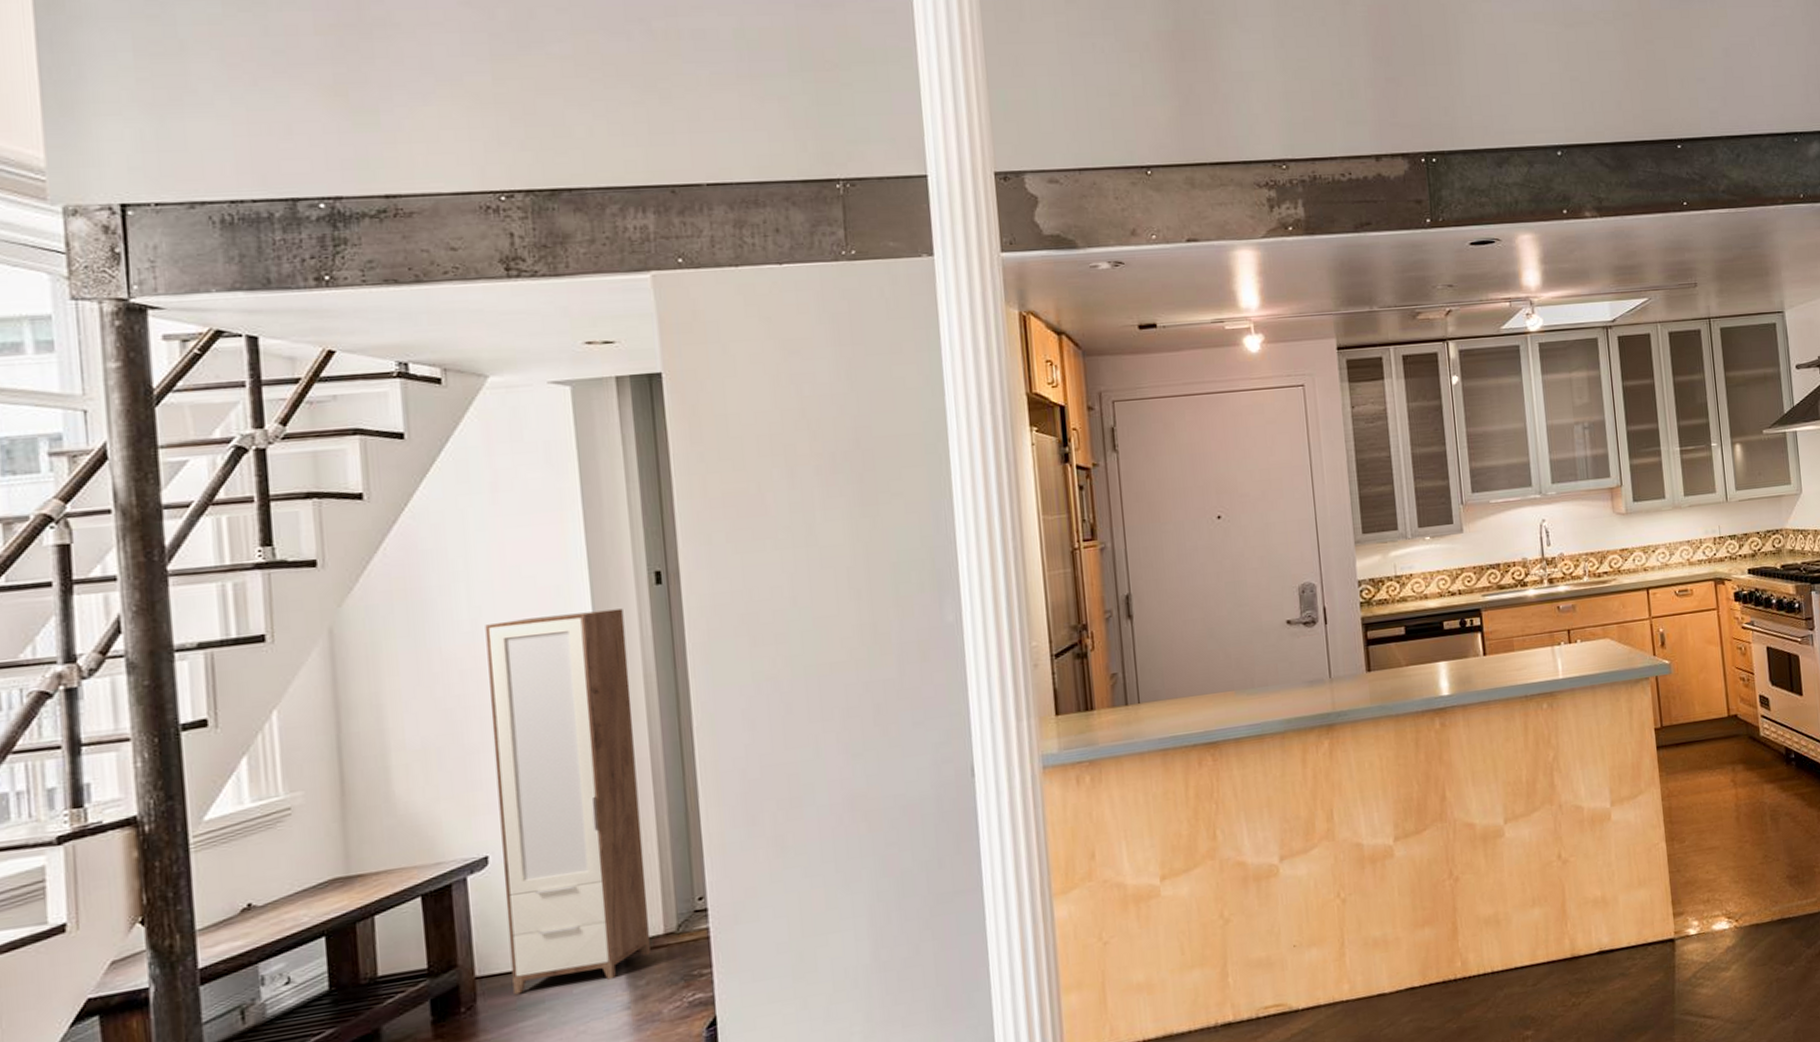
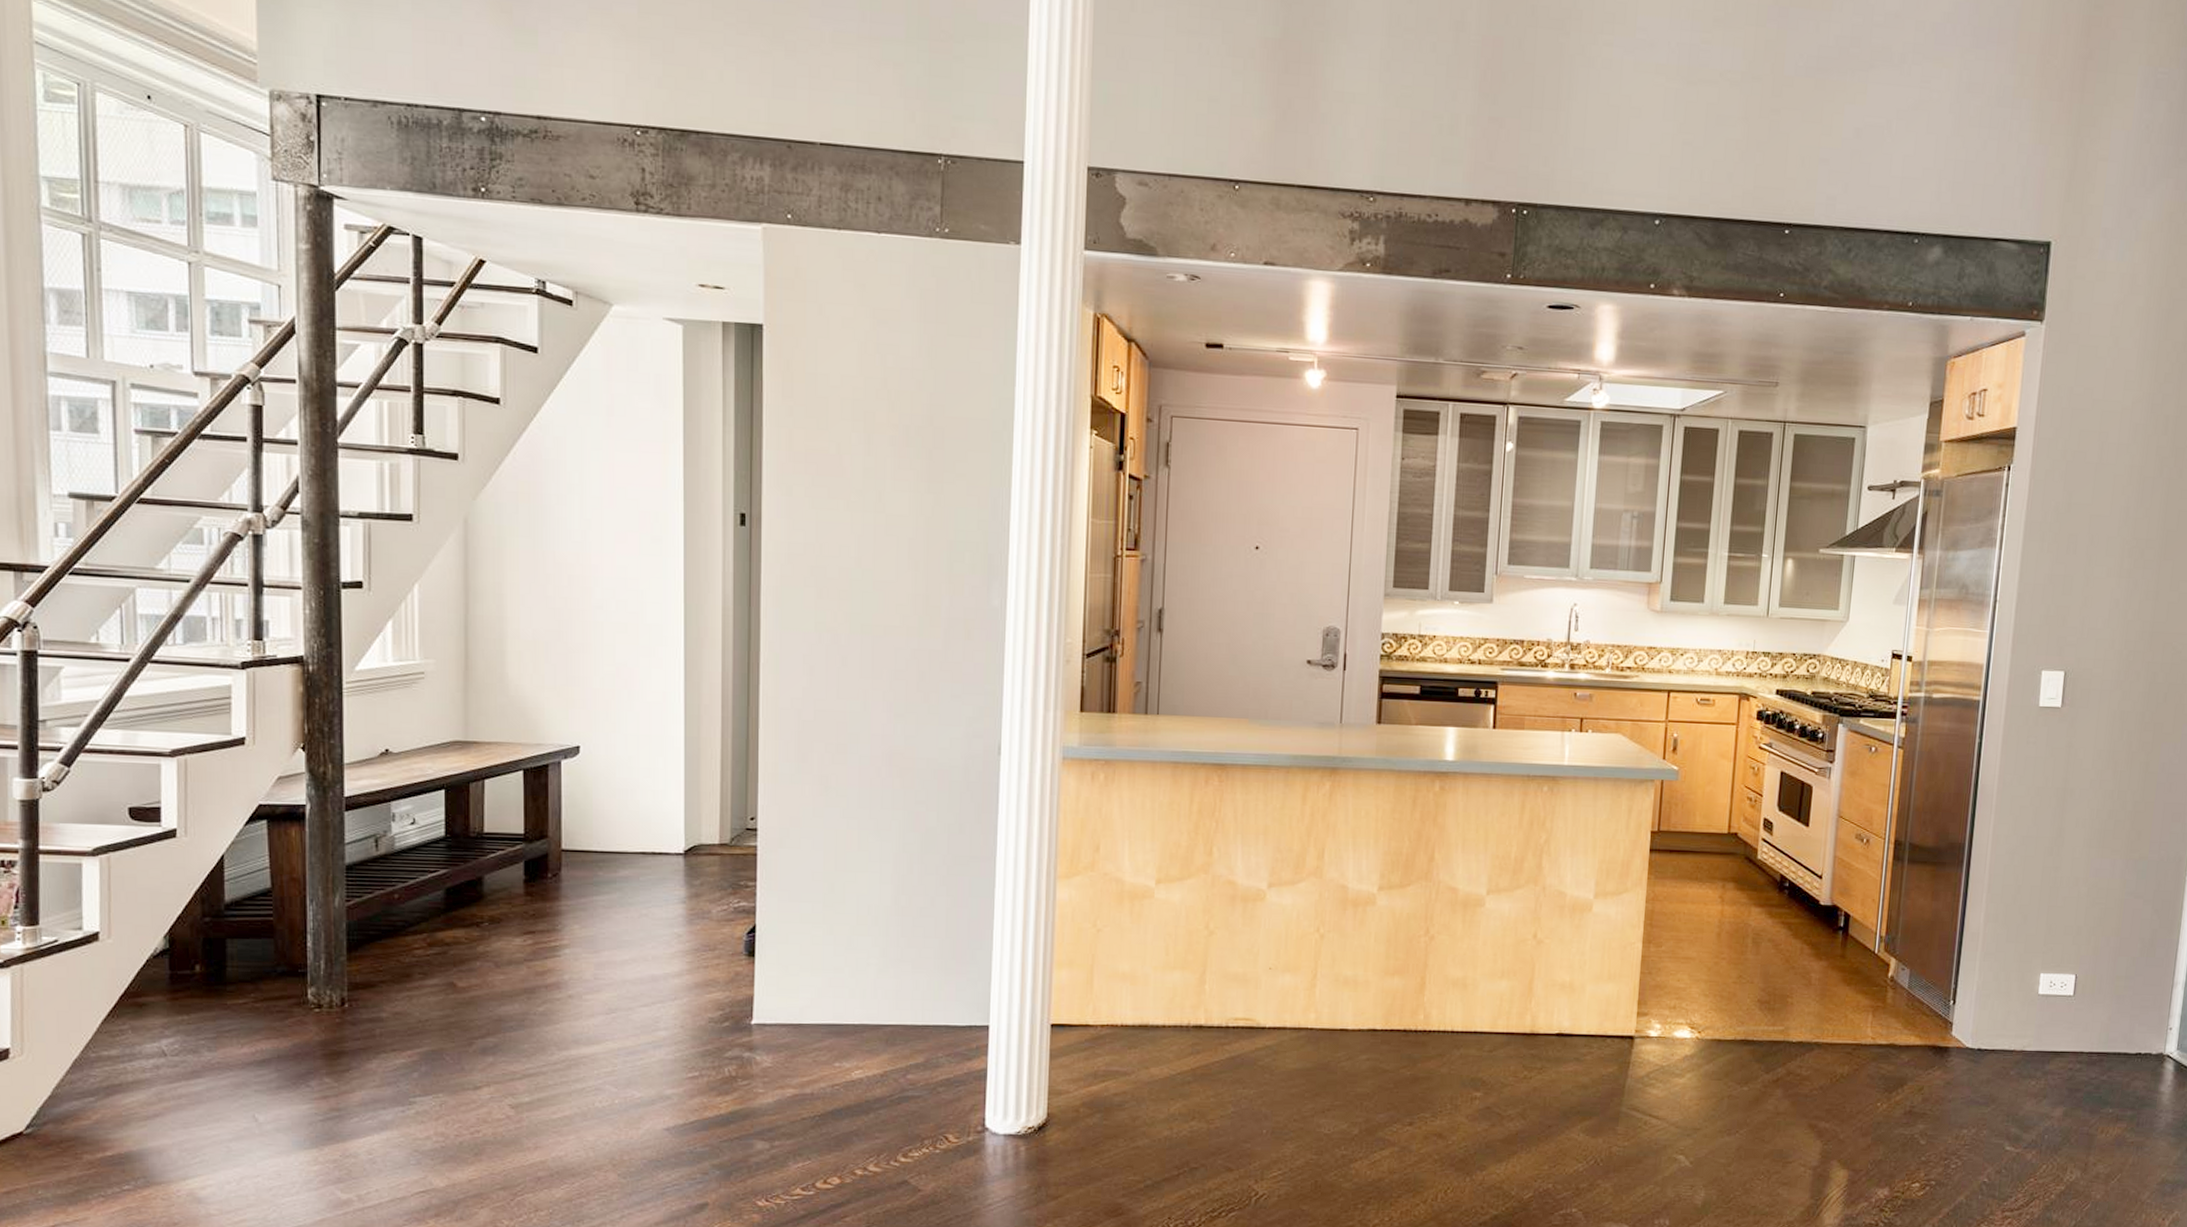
cabinet: present [485,608,651,995] -> none [591,537,710,874]

